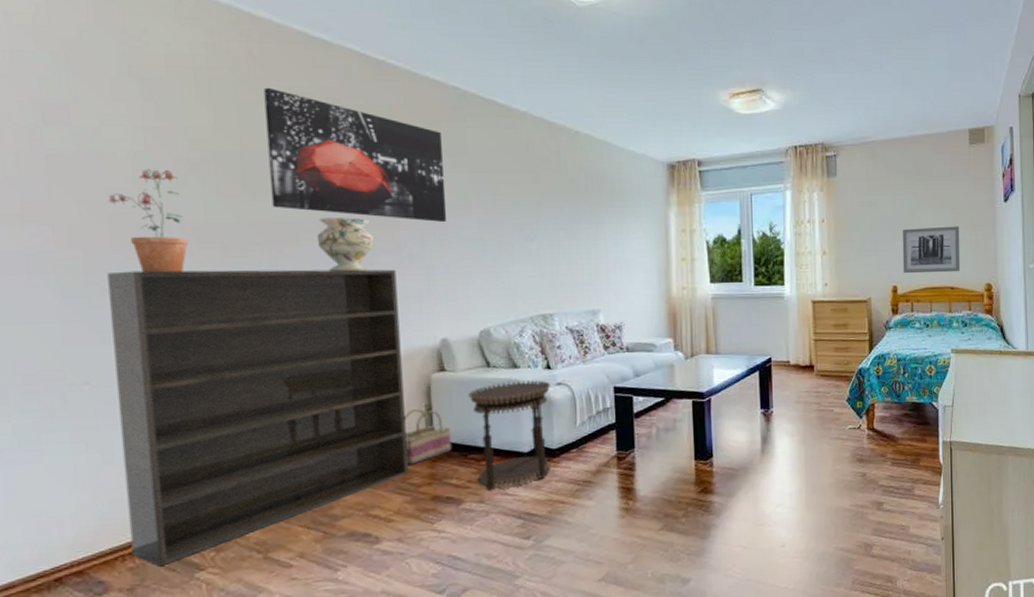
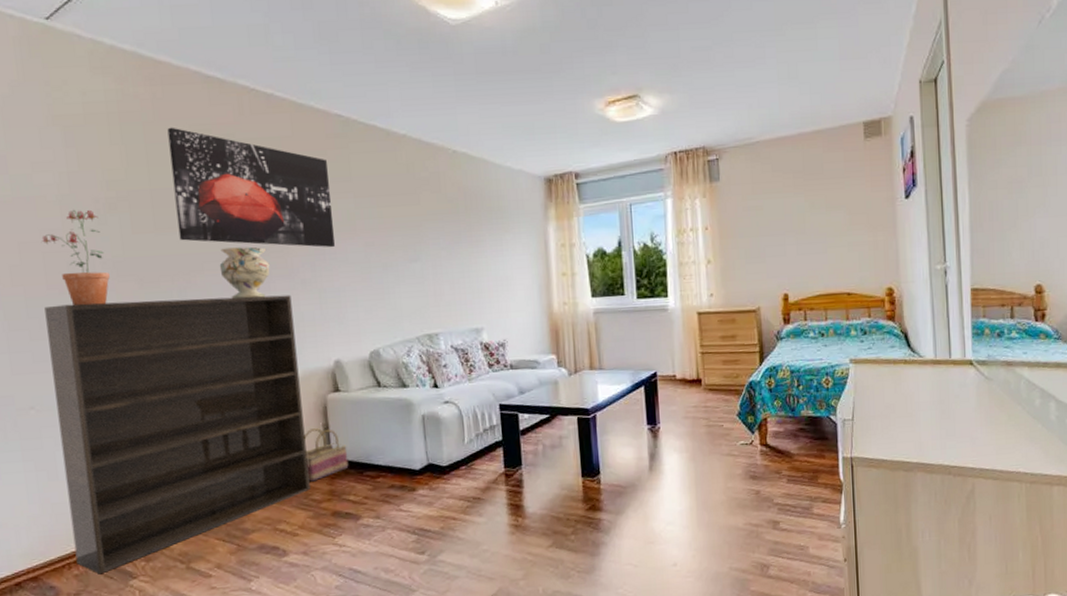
side table: present [468,380,551,491] -> none [361,398,442,507]
wall art: present [902,226,961,274] -> none [792,227,858,281]

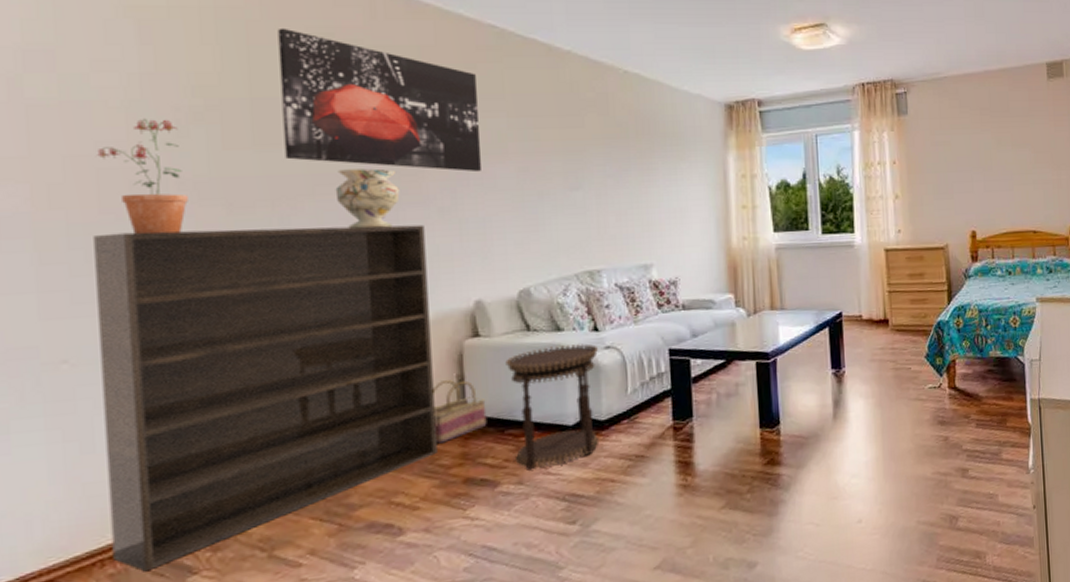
side table: none [361,398,442,507] -> present [505,343,600,470]

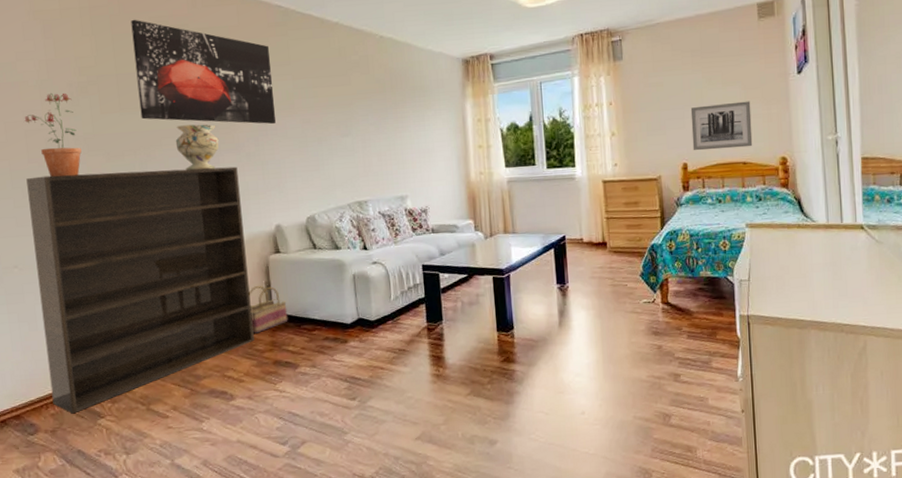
side table: present [505,343,600,470] -> none [299,259,371,357]
wall art: none [979,165,1043,218] -> present [690,101,753,151]

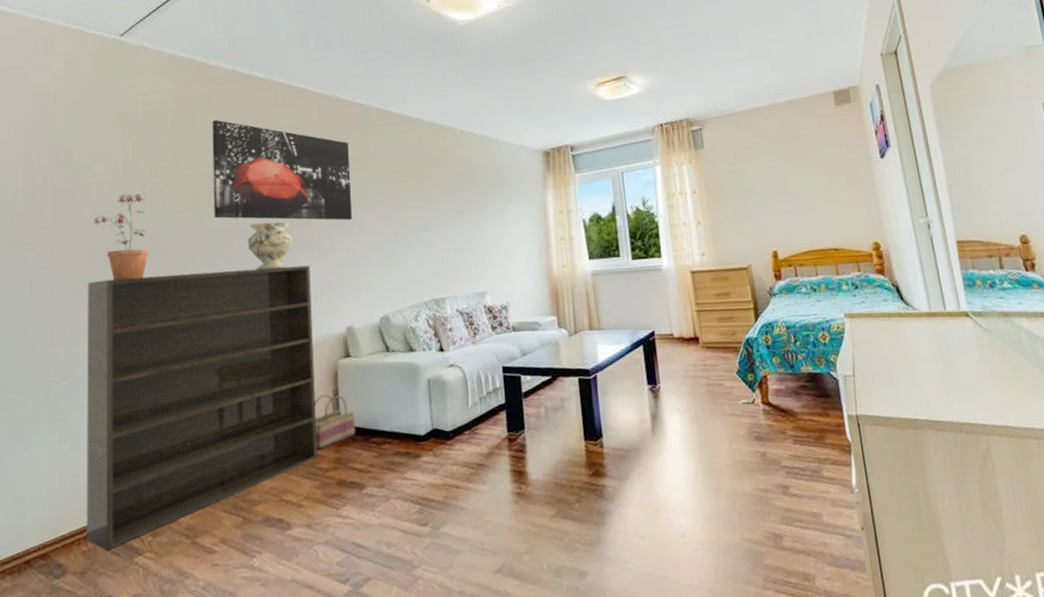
wall art: present [690,101,753,151] -> none [776,186,843,238]

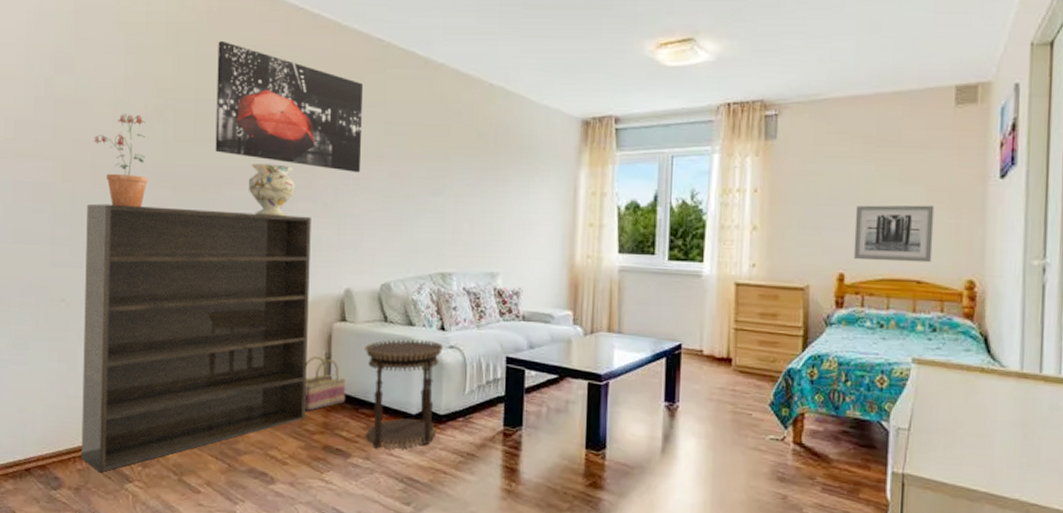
side table: none [370,362,446,475] -> present [365,339,444,449]
wall art: none [776,186,843,238] -> present [853,205,935,263]

